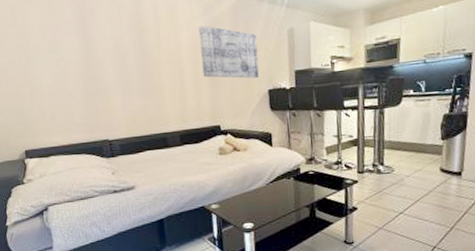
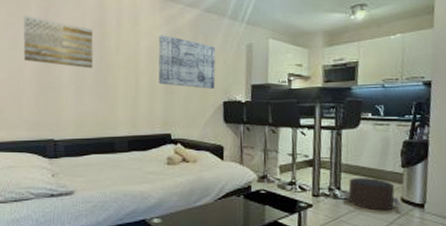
wall art: none [58,15,136,67] -> present [23,15,93,69]
pouf: none [387,152,440,182] -> present [344,178,401,211]

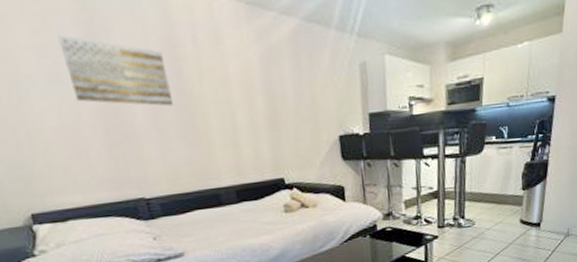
wall art: present [159,34,216,89] -> none [251,54,328,122]
pouf: present [344,178,401,211] -> none [468,203,520,235]

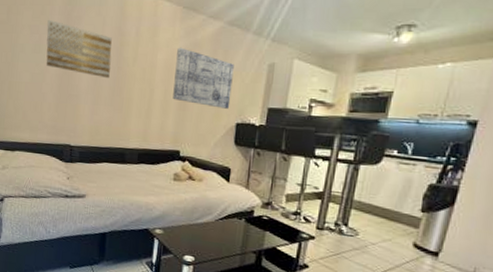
wall art: none [251,54,328,122] -> present [173,47,234,109]

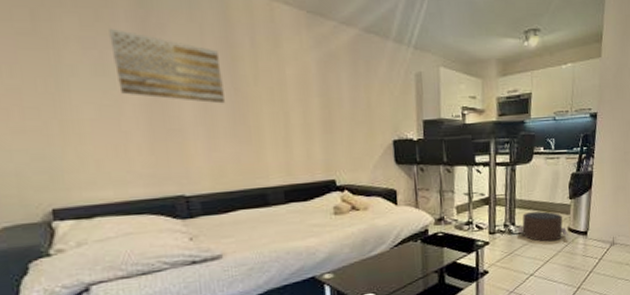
wall art: present [173,47,234,109] -> none [309,59,383,126]
pouf: none [350,216,412,254] -> present [518,211,568,242]

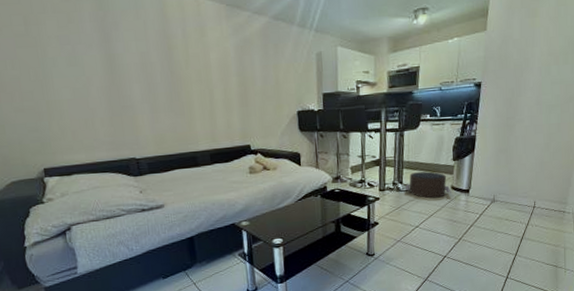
wall art: present [109,28,225,104] -> none [78,27,164,85]

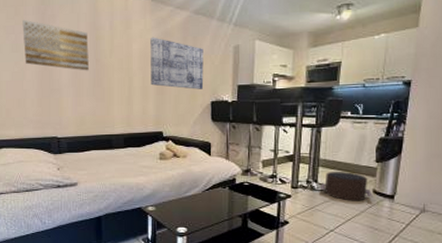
wall art: none [78,27,164,85] -> present [22,19,89,71]
wall art: none [229,45,289,100] -> present [150,37,204,90]

